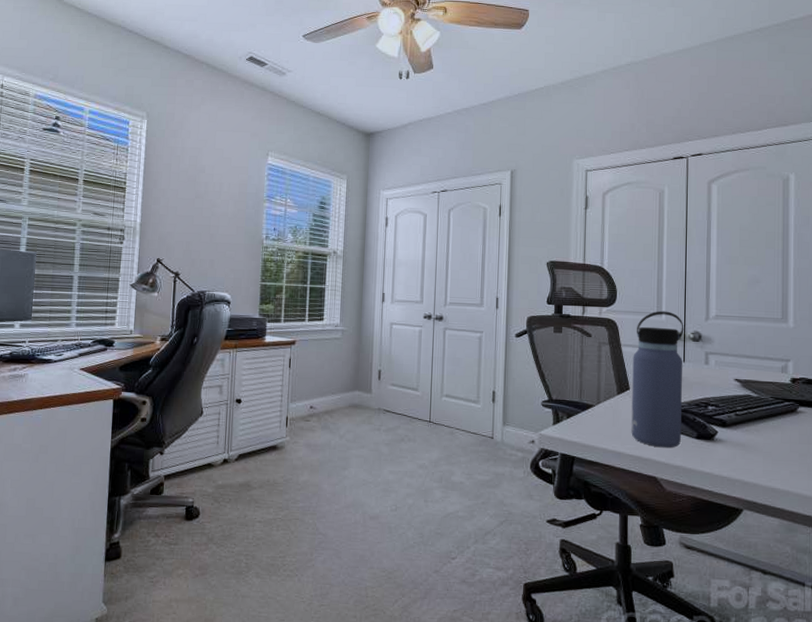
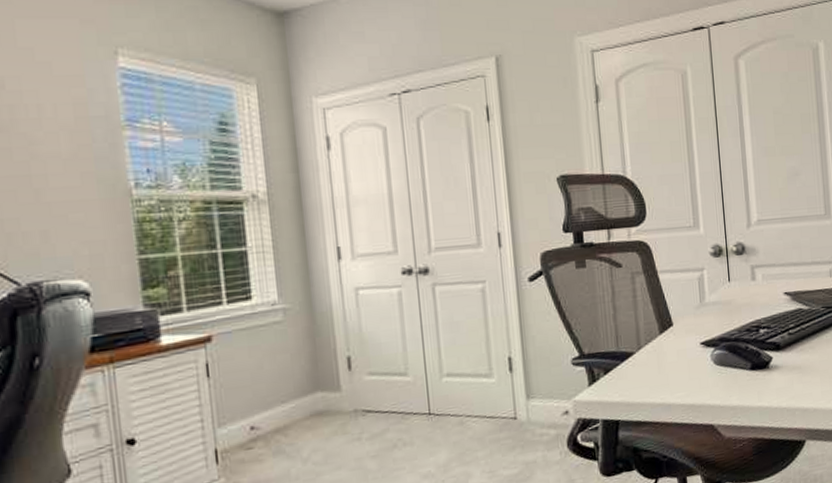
water bottle: present [631,311,684,448] -> none [672,222,735,389]

